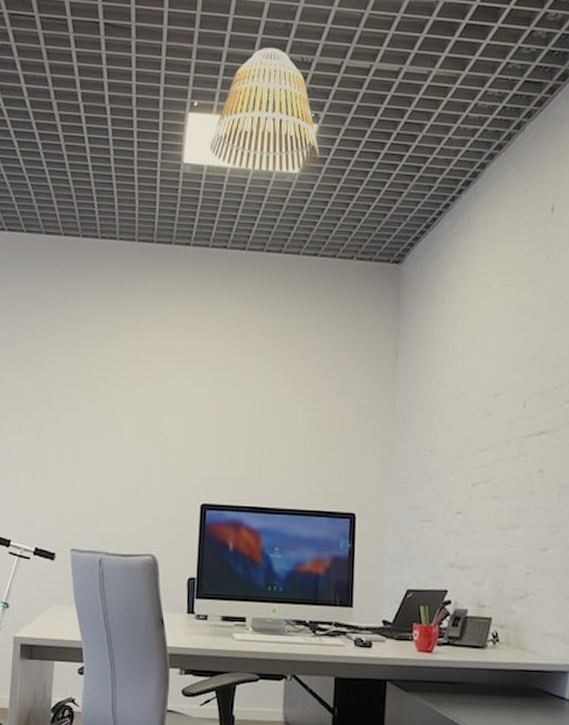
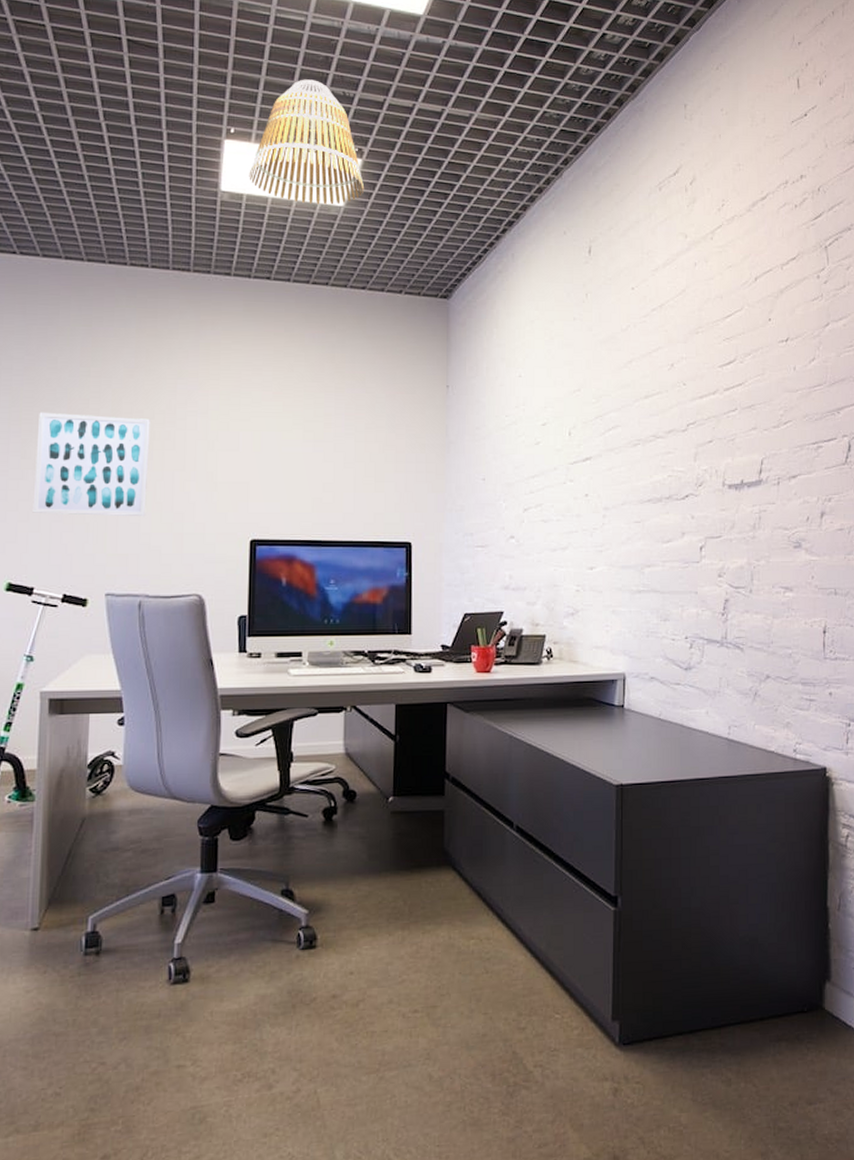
wall art: none [12,377,114,478] -> present [32,412,150,517]

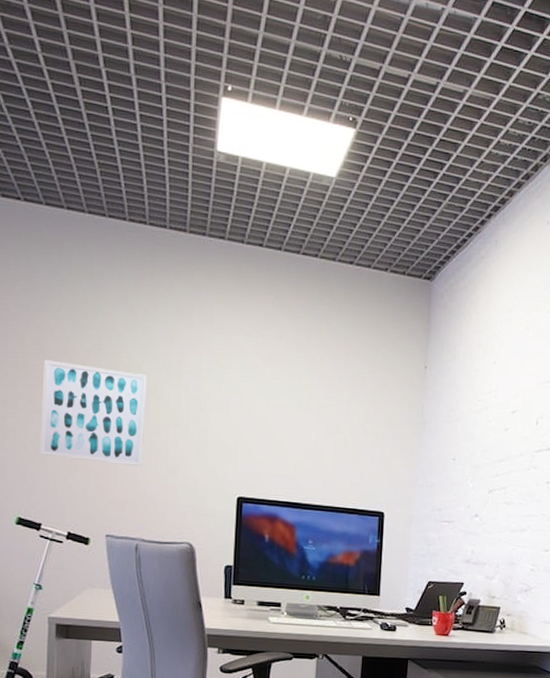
lamp shade: present [249,79,365,205] -> none [245,38,357,175]

